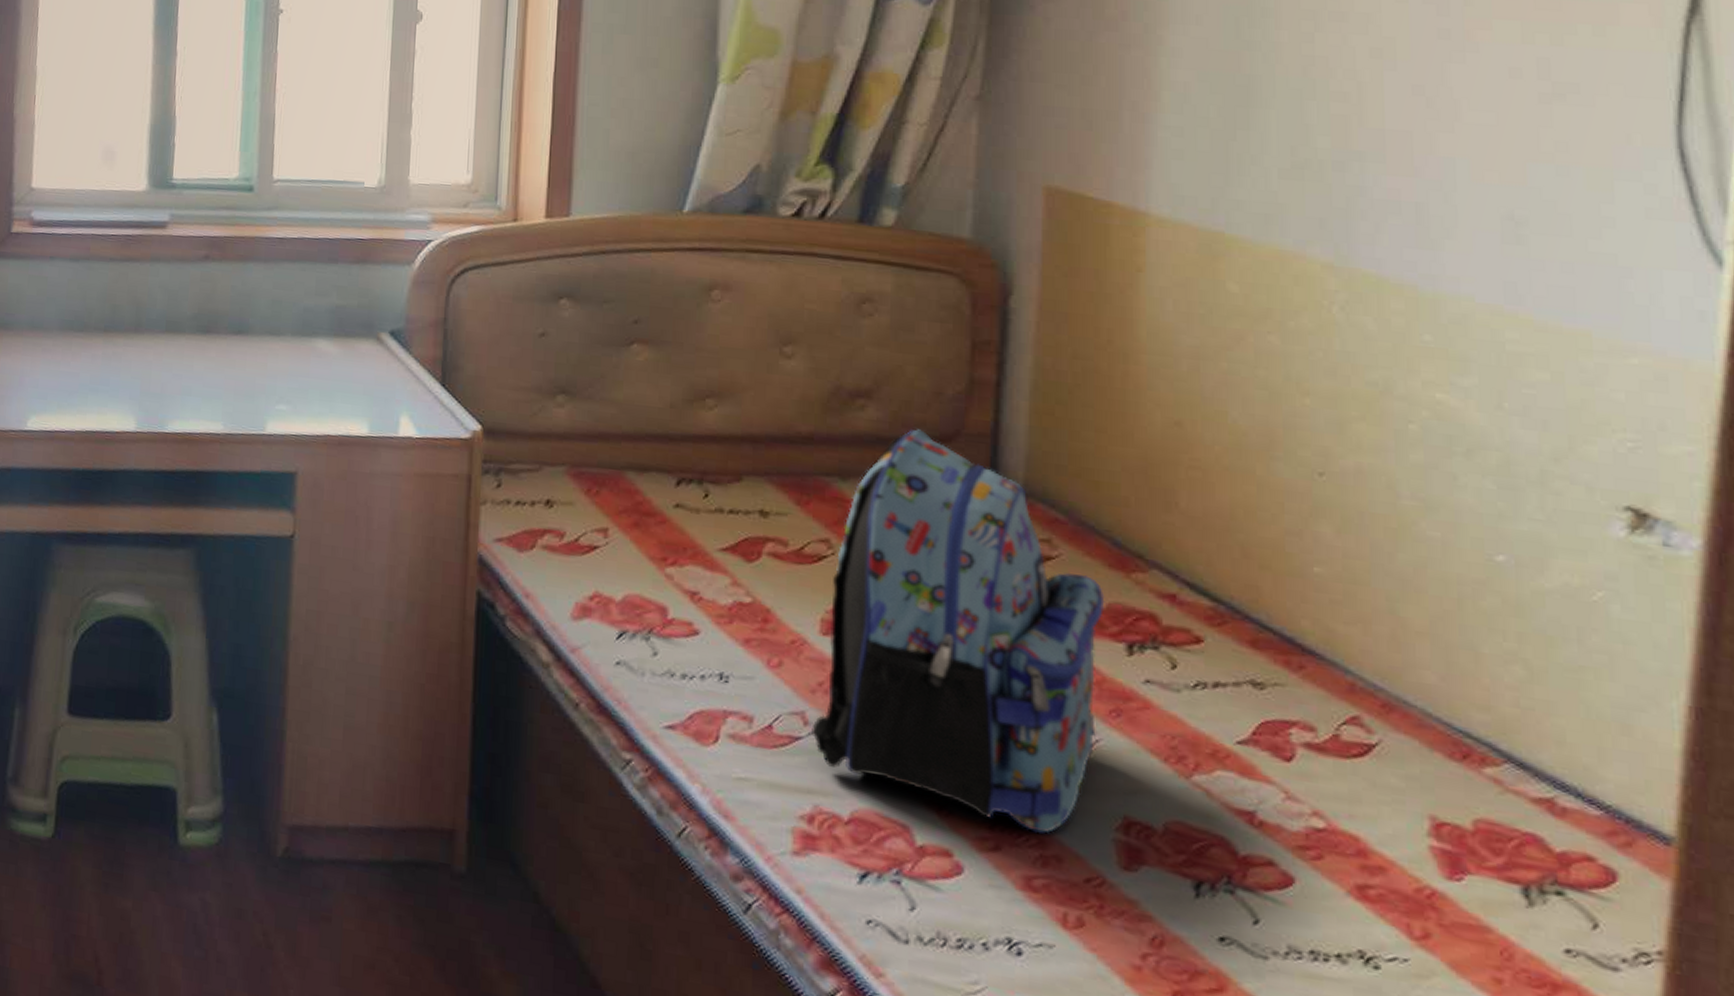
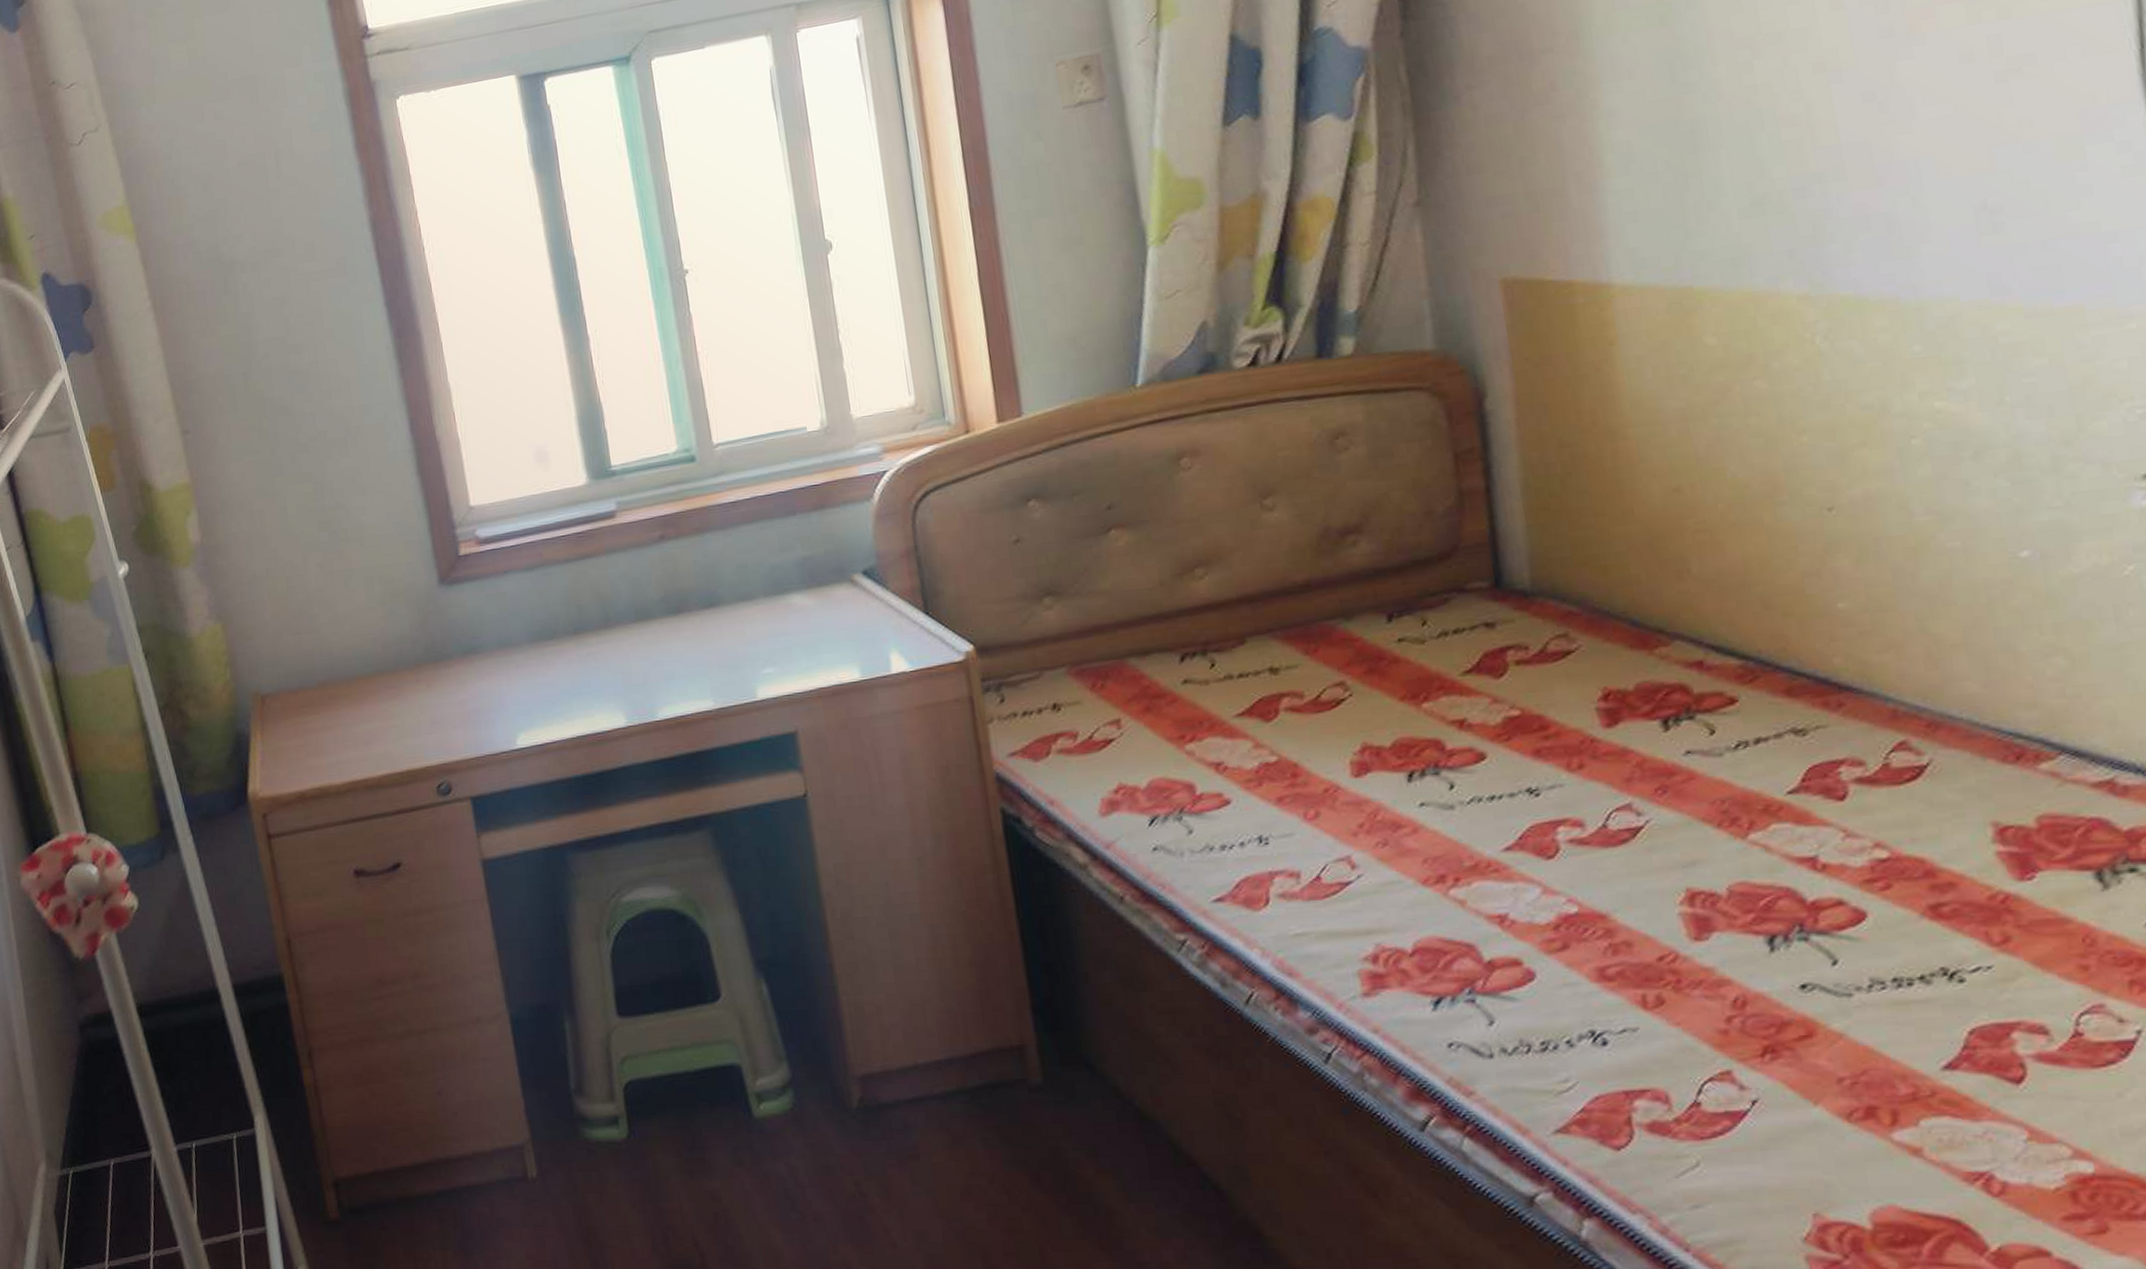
backpack: present [811,429,1105,834] -> none [1355,552,1645,923]

